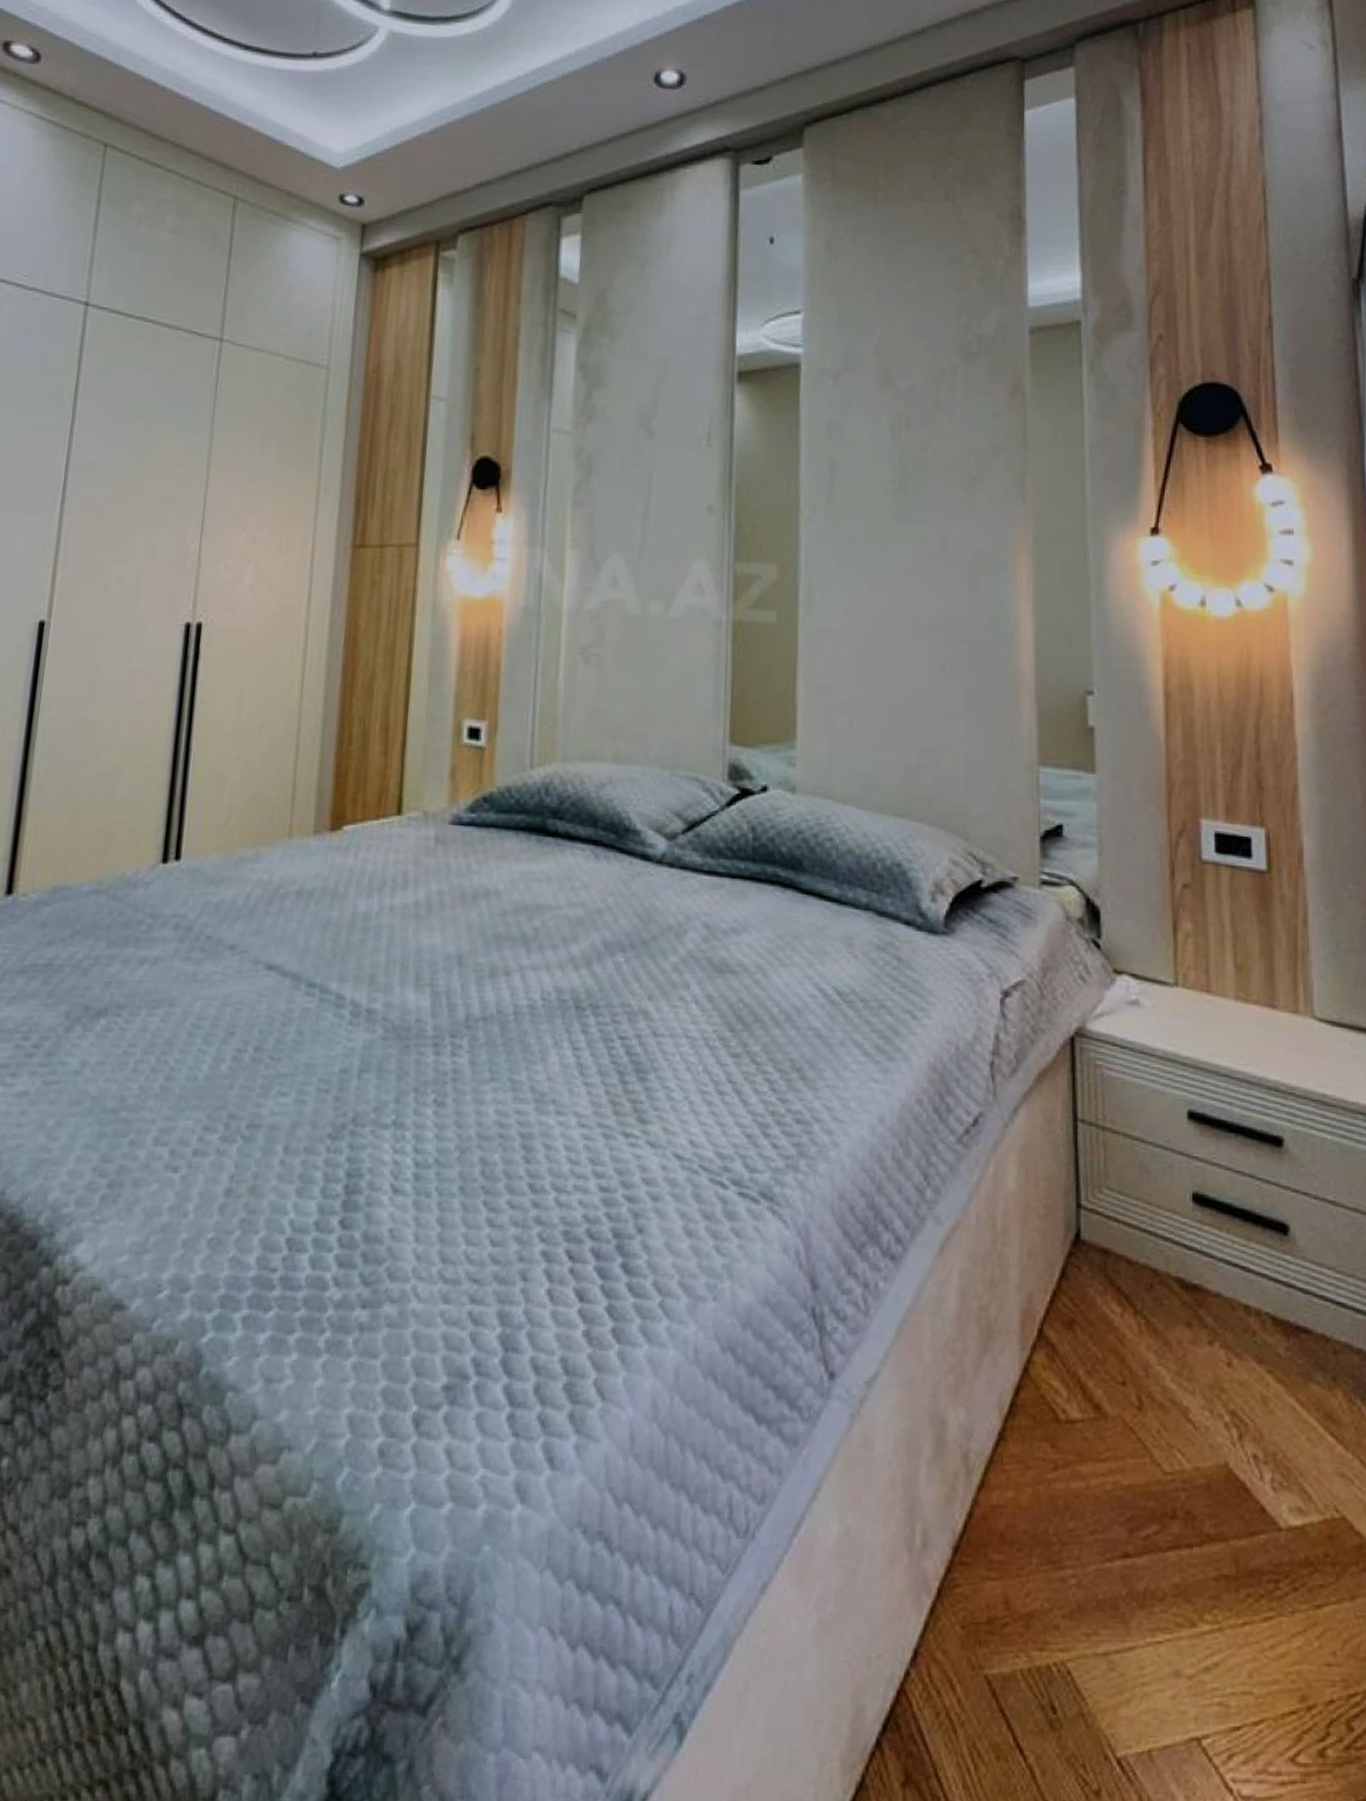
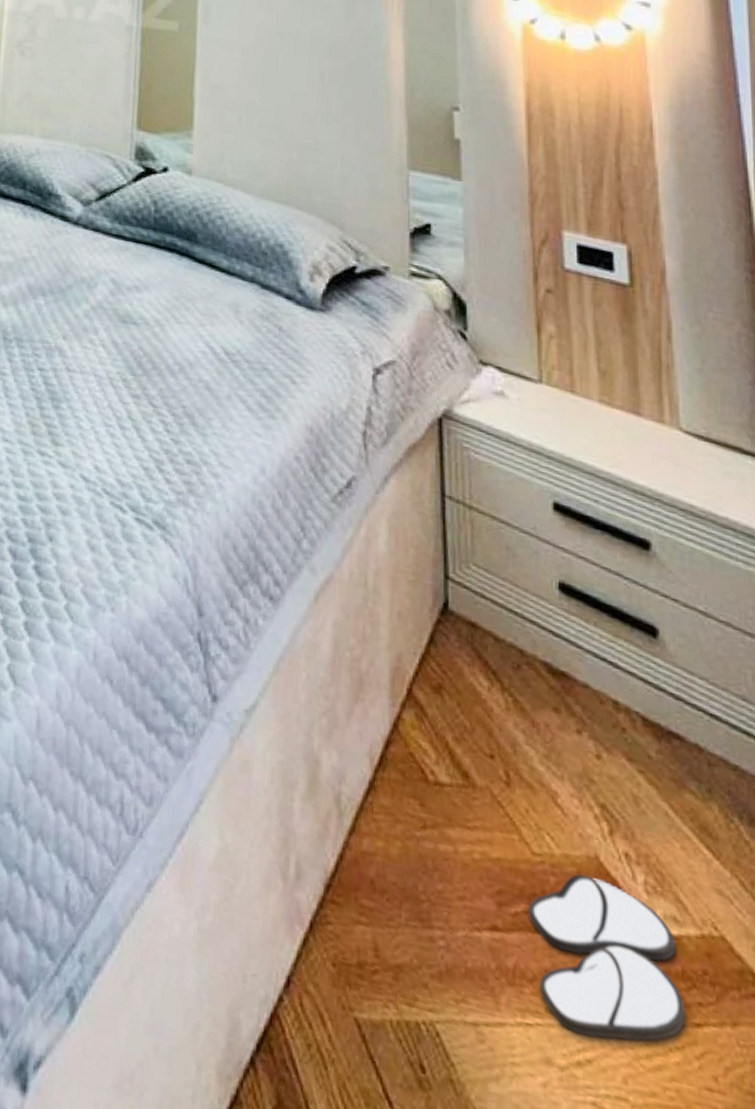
slippers: none [1159,1483,1308,1641] -> present [528,873,686,1041]

